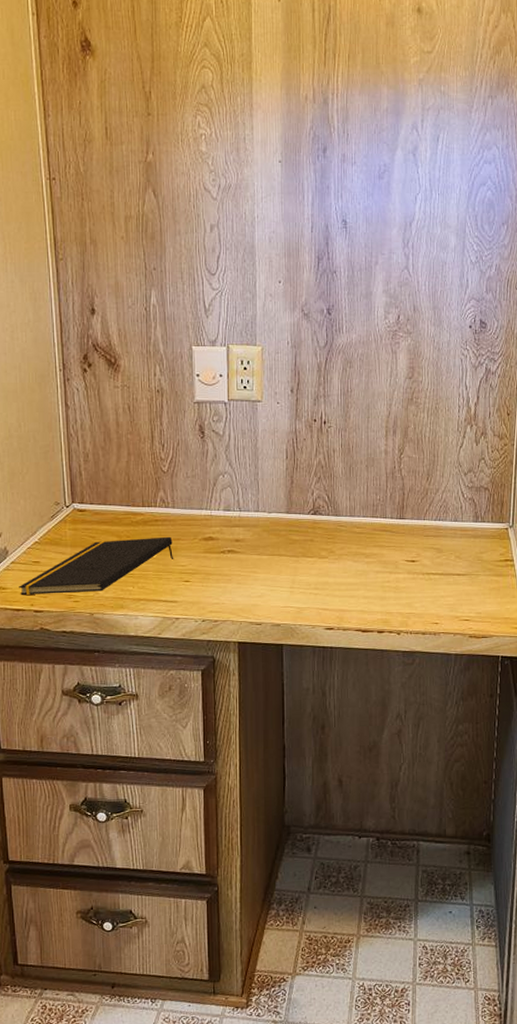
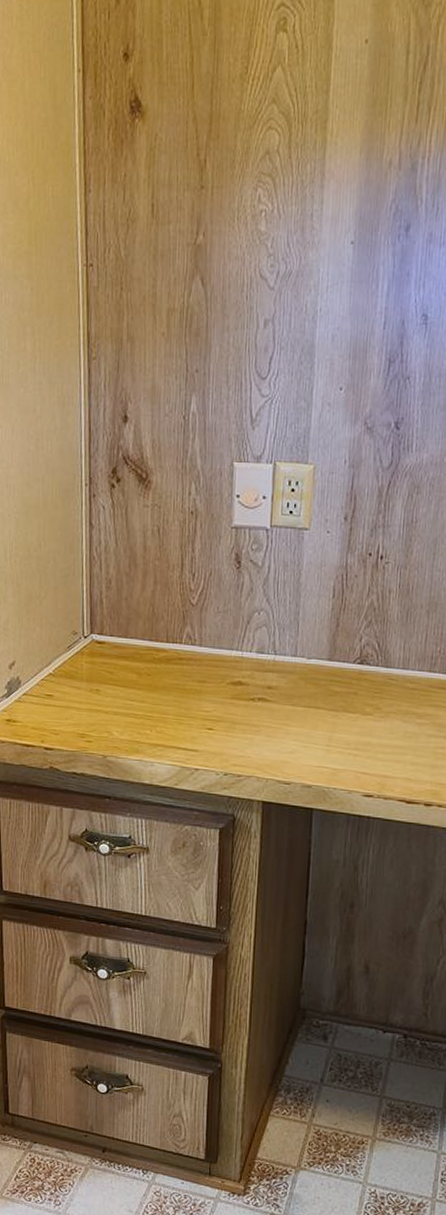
notepad: present [19,536,174,595] -> none [30,677,198,733]

